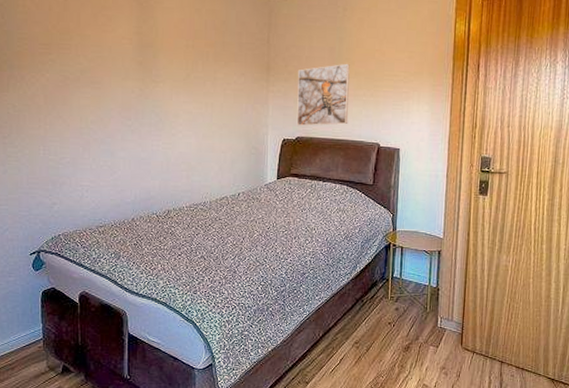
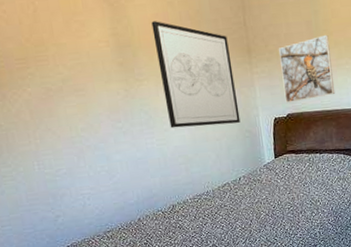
wall art: none [176,26,249,138] -> present [151,21,241,128]

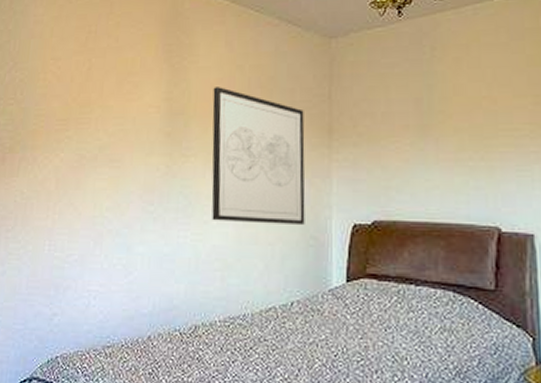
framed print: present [278,34,336,103] -> none [370,117,449,205]

